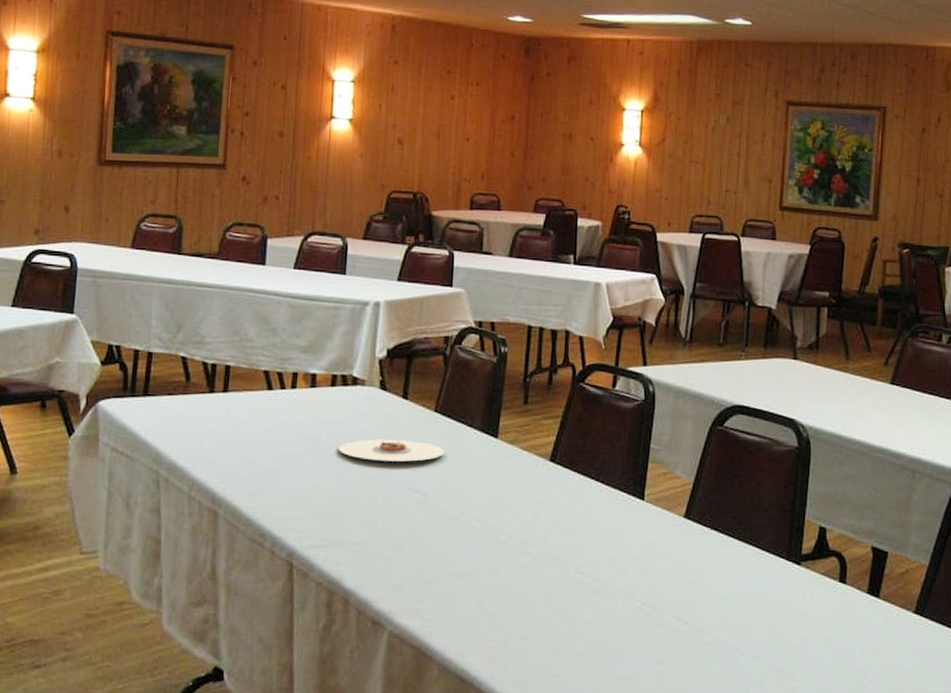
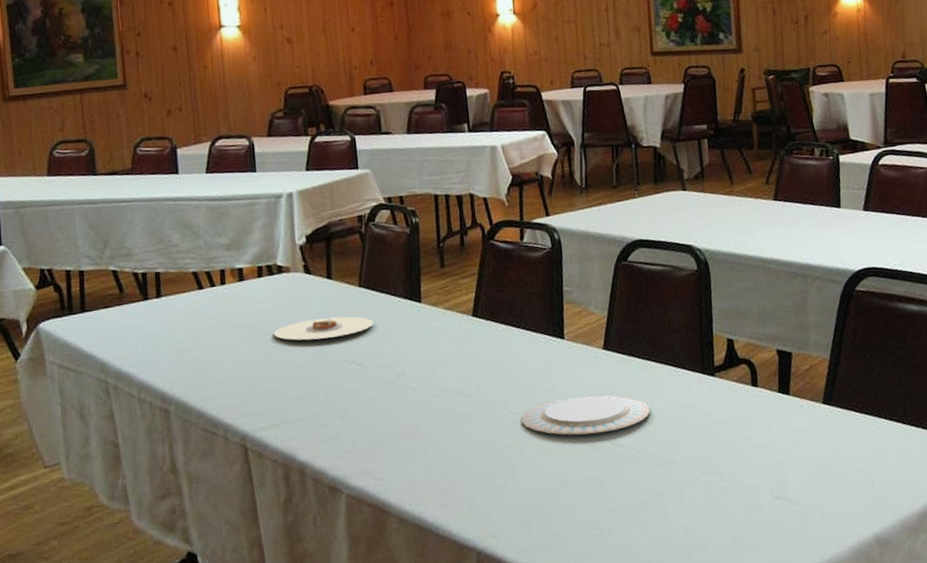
plate: none [585,564,726,608] -> present [520,395,651,436]

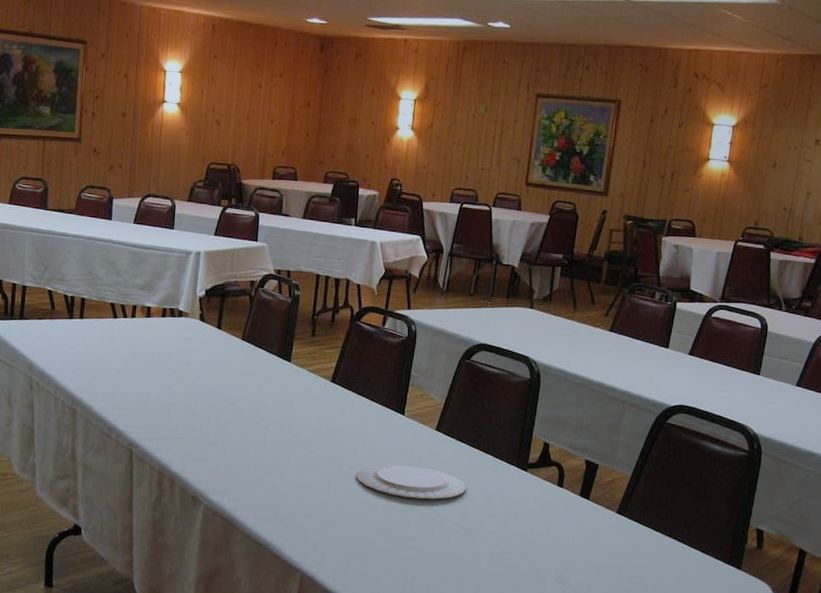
plate: present [273,316,375,341] -> none [167,359,250,378]

